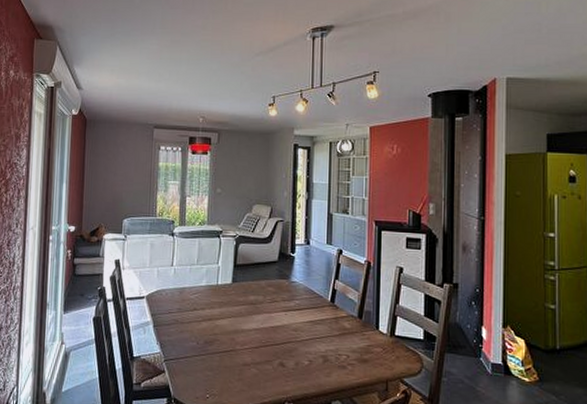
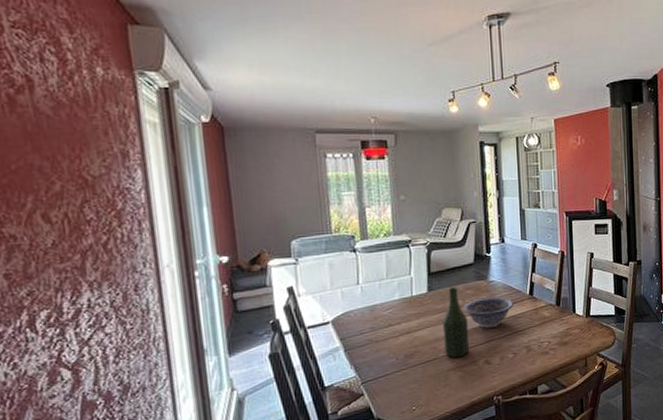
bottle: none [241,282,267,354] -> present [442,287,469,358]
decorative bowl: none [264,297,314,329] -> present [463,296,514,328]

